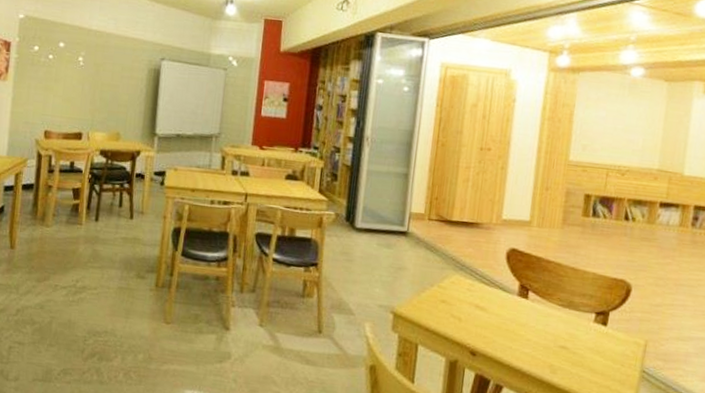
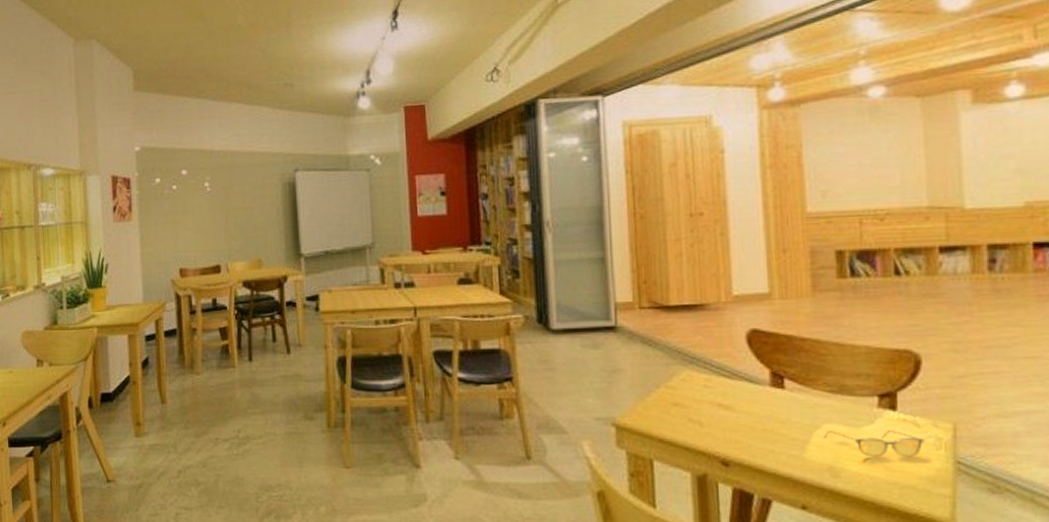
glasses: none [550,336,623,364] -> present [824,430,924,457]

